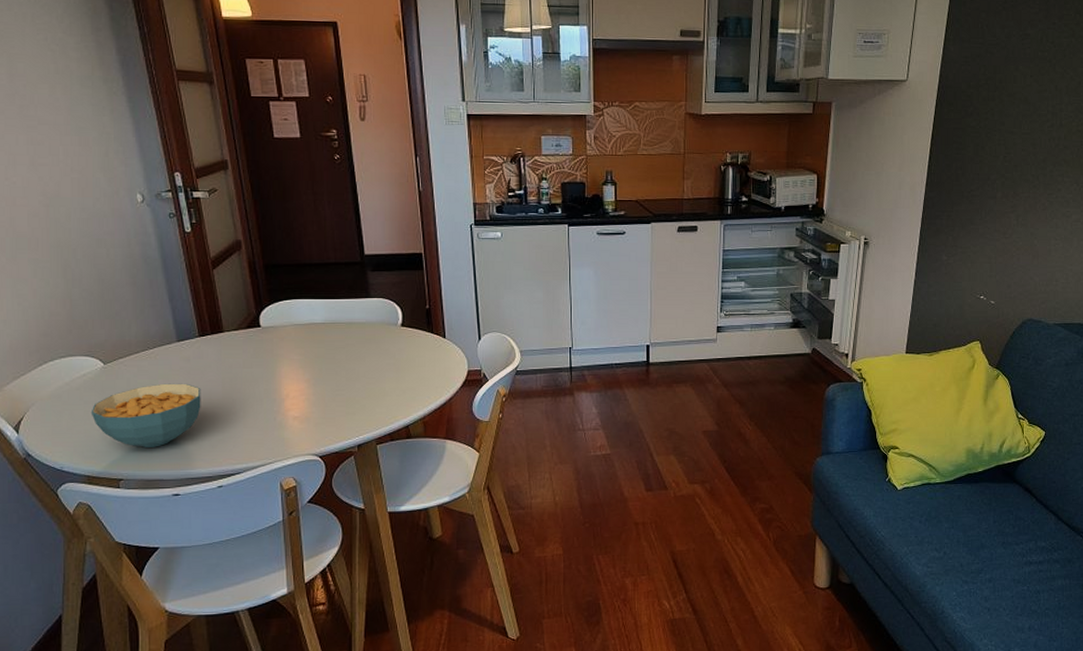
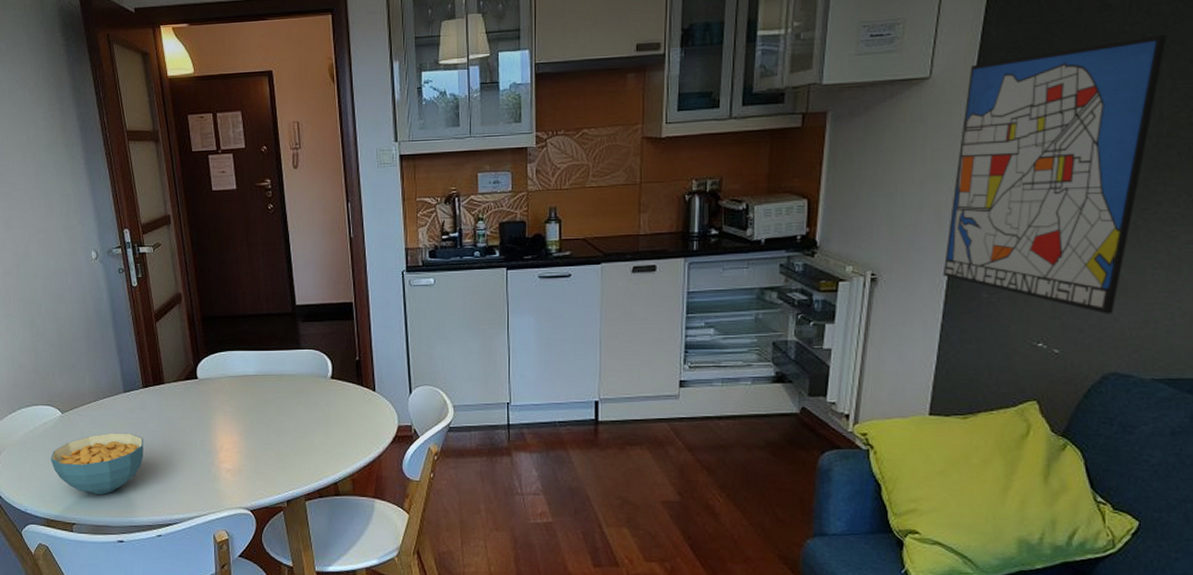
wall art: none [915,62,1065,274] -> present [942,35,1167,314]

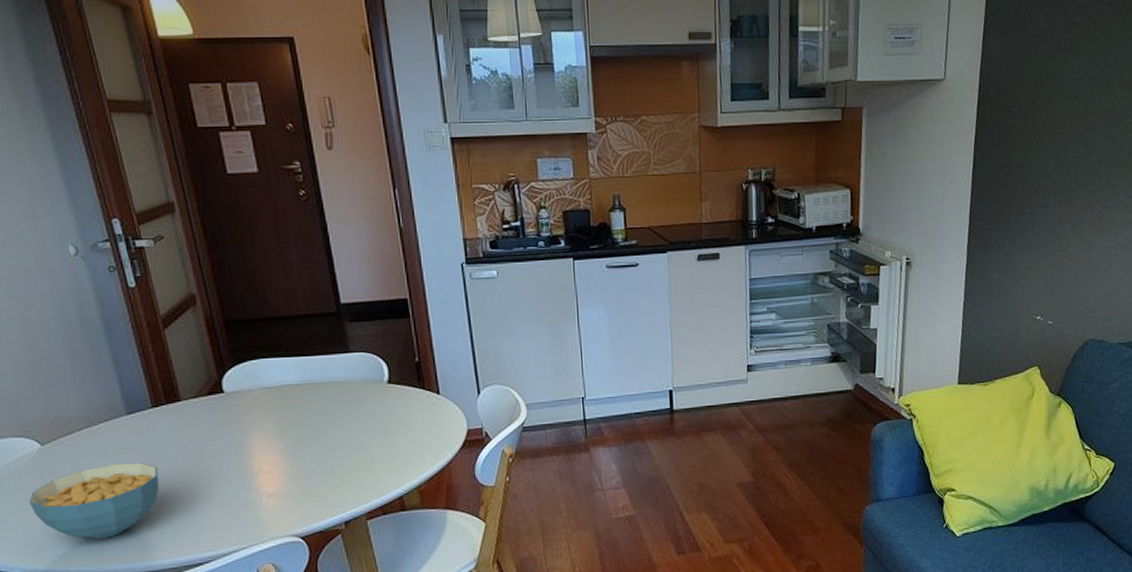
wall art: present [942,35,1167,314] -> none [962,52,1117,290]

